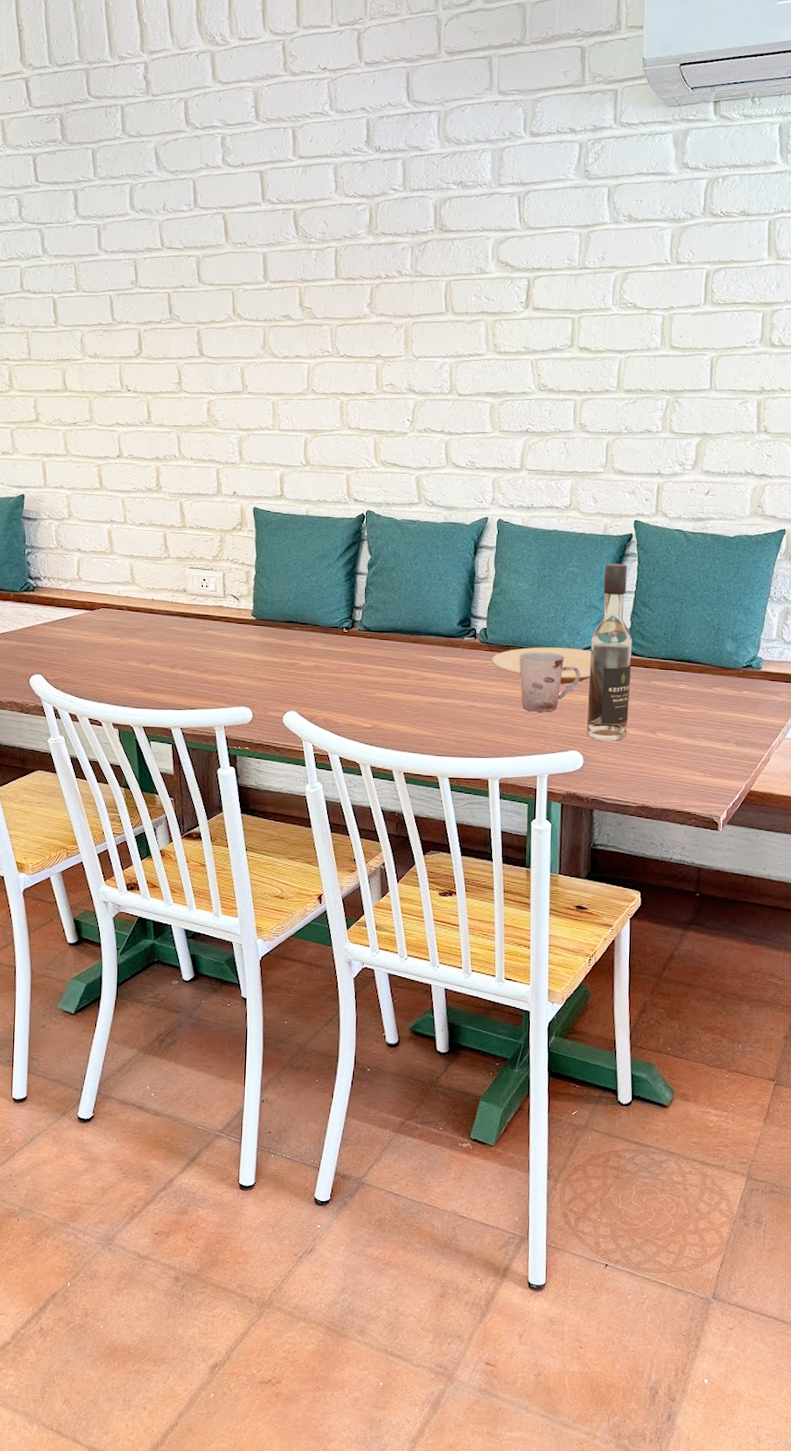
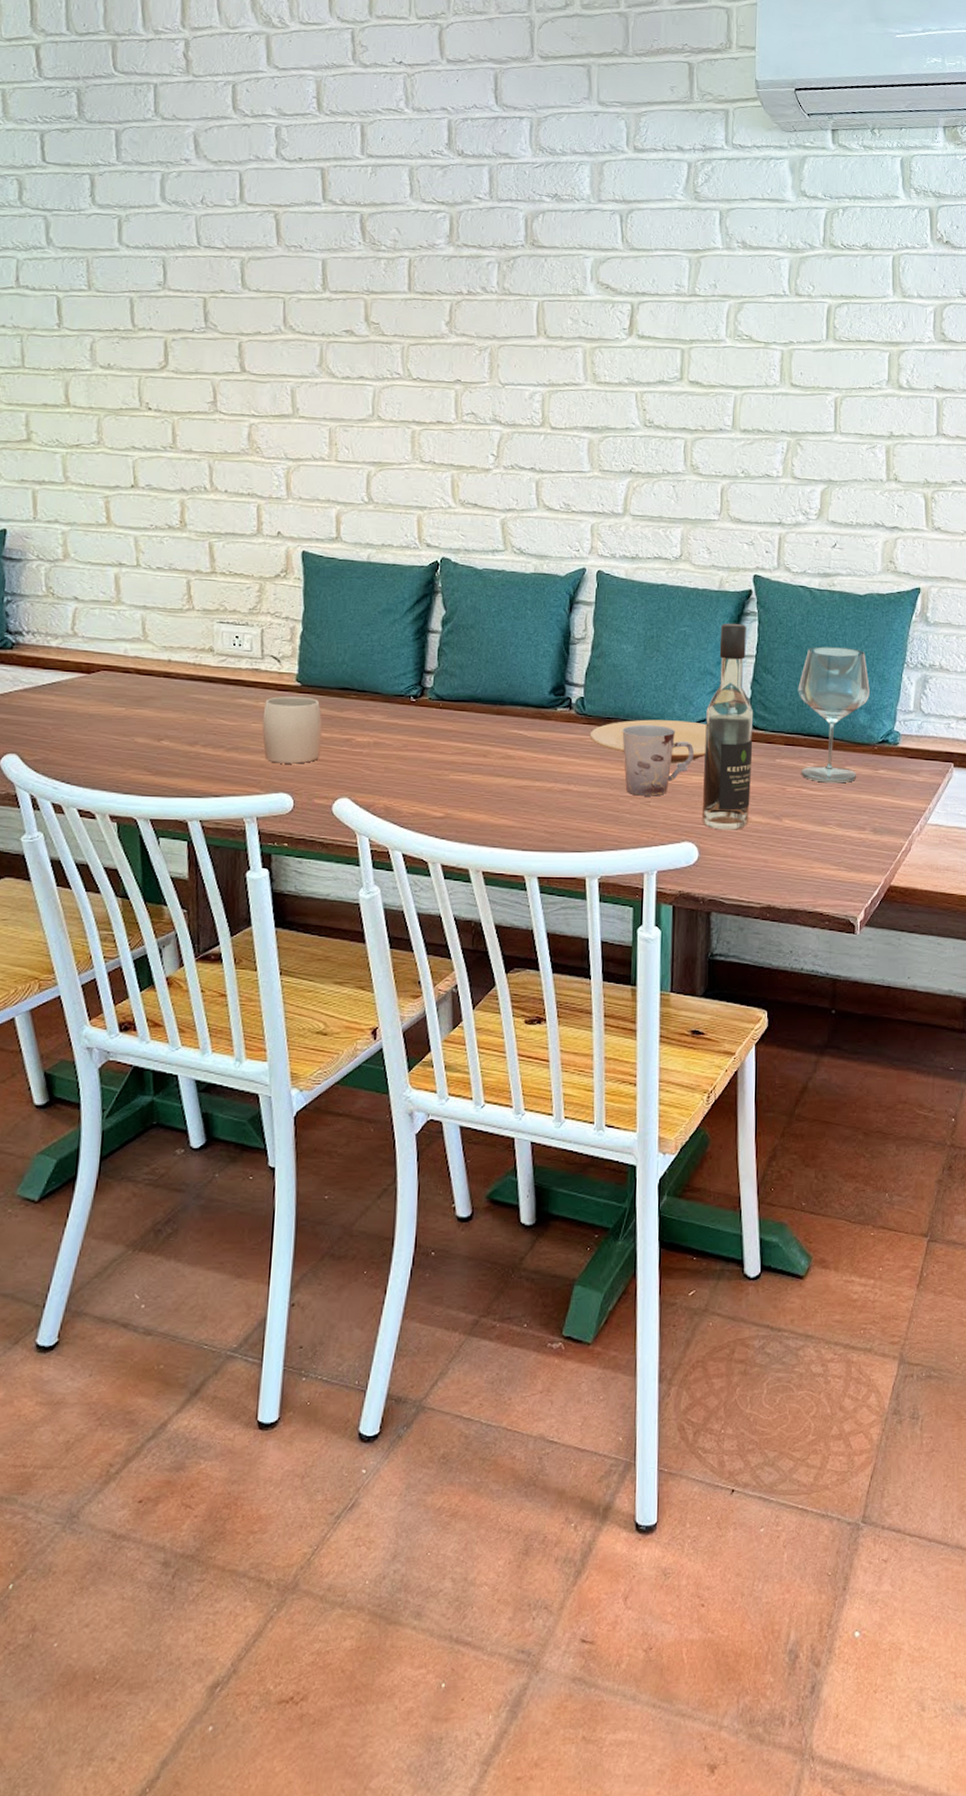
mug: none [226,628,274,683] -> present [262,695,323,764]
wine glass: none [672,583,737,703] -> present [798,646,870,783]

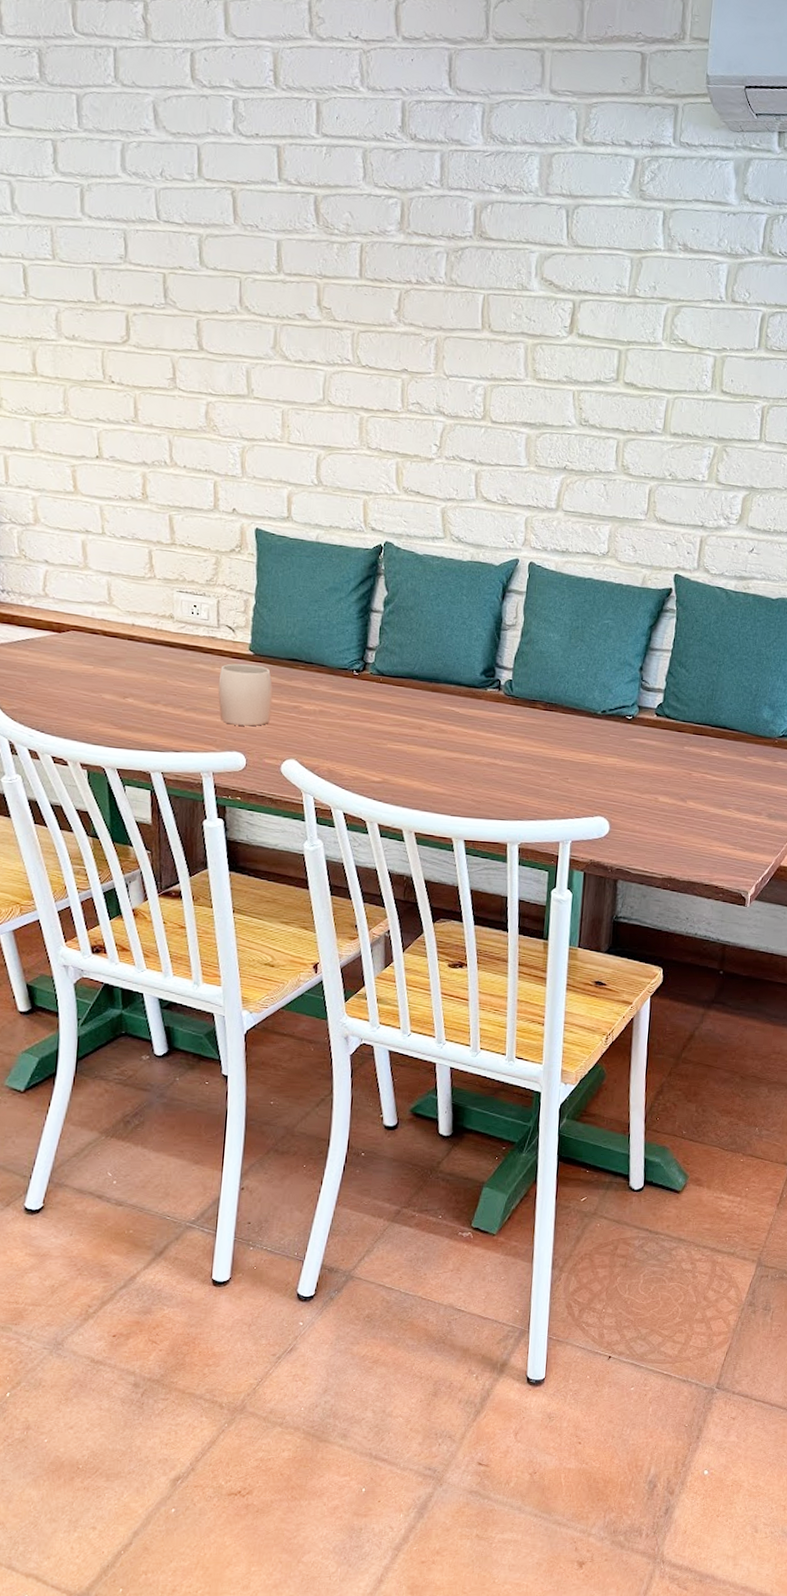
plate: present [589,719,707,763] -> none [516,703,624,746]
cup: present [622,724,695,796] -> none [545,707,611,774]
bottle: present [701,623,754,830] -> none [614,618,667,809]
wine glass: present [798,646,870,783] -> none [706,645,775,772]

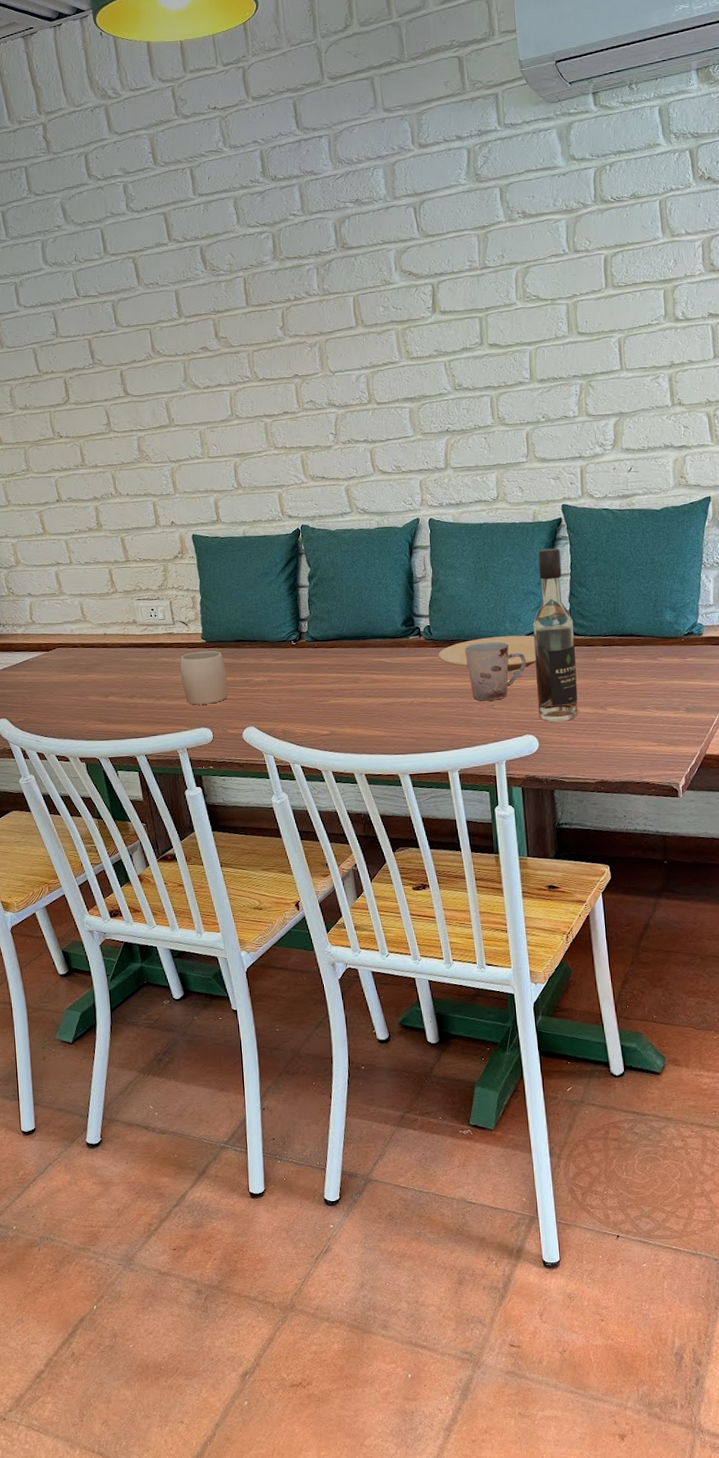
plate: none [516,703,624,746] -> present [438,635,537,672]
cup: none [545,707,611,774] -> present [464,641,527,701]
bottle: none [614,618,667,809] -> present [533,548,578,722]

